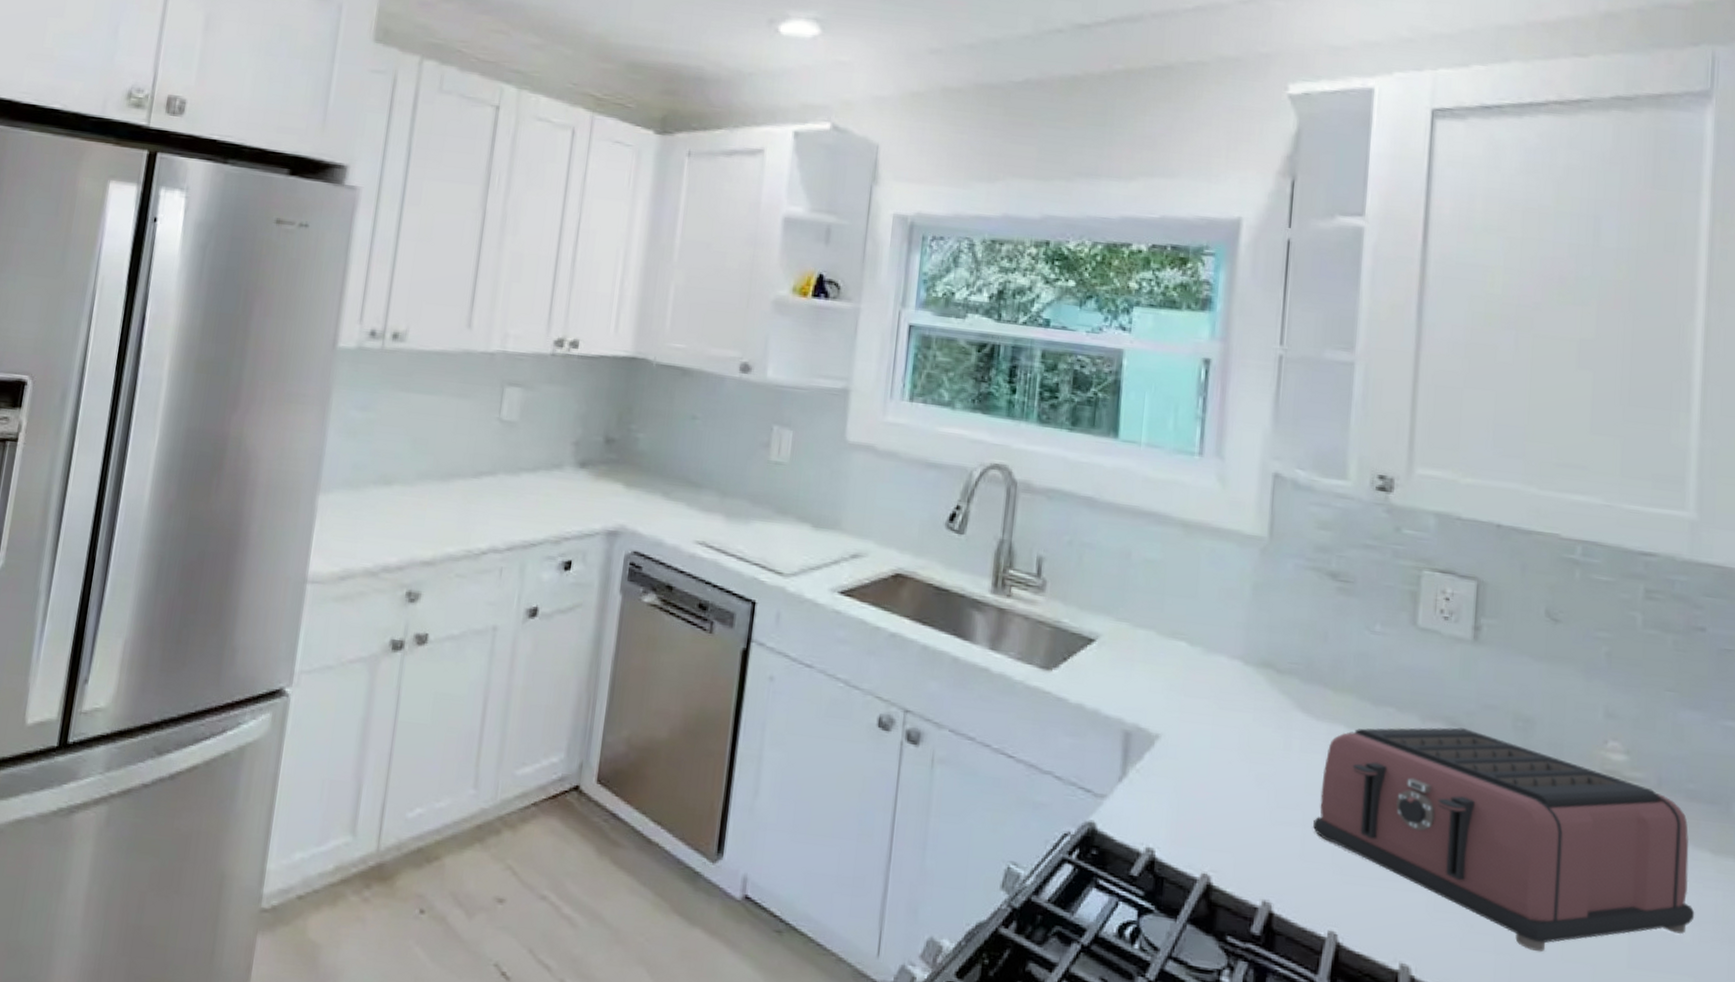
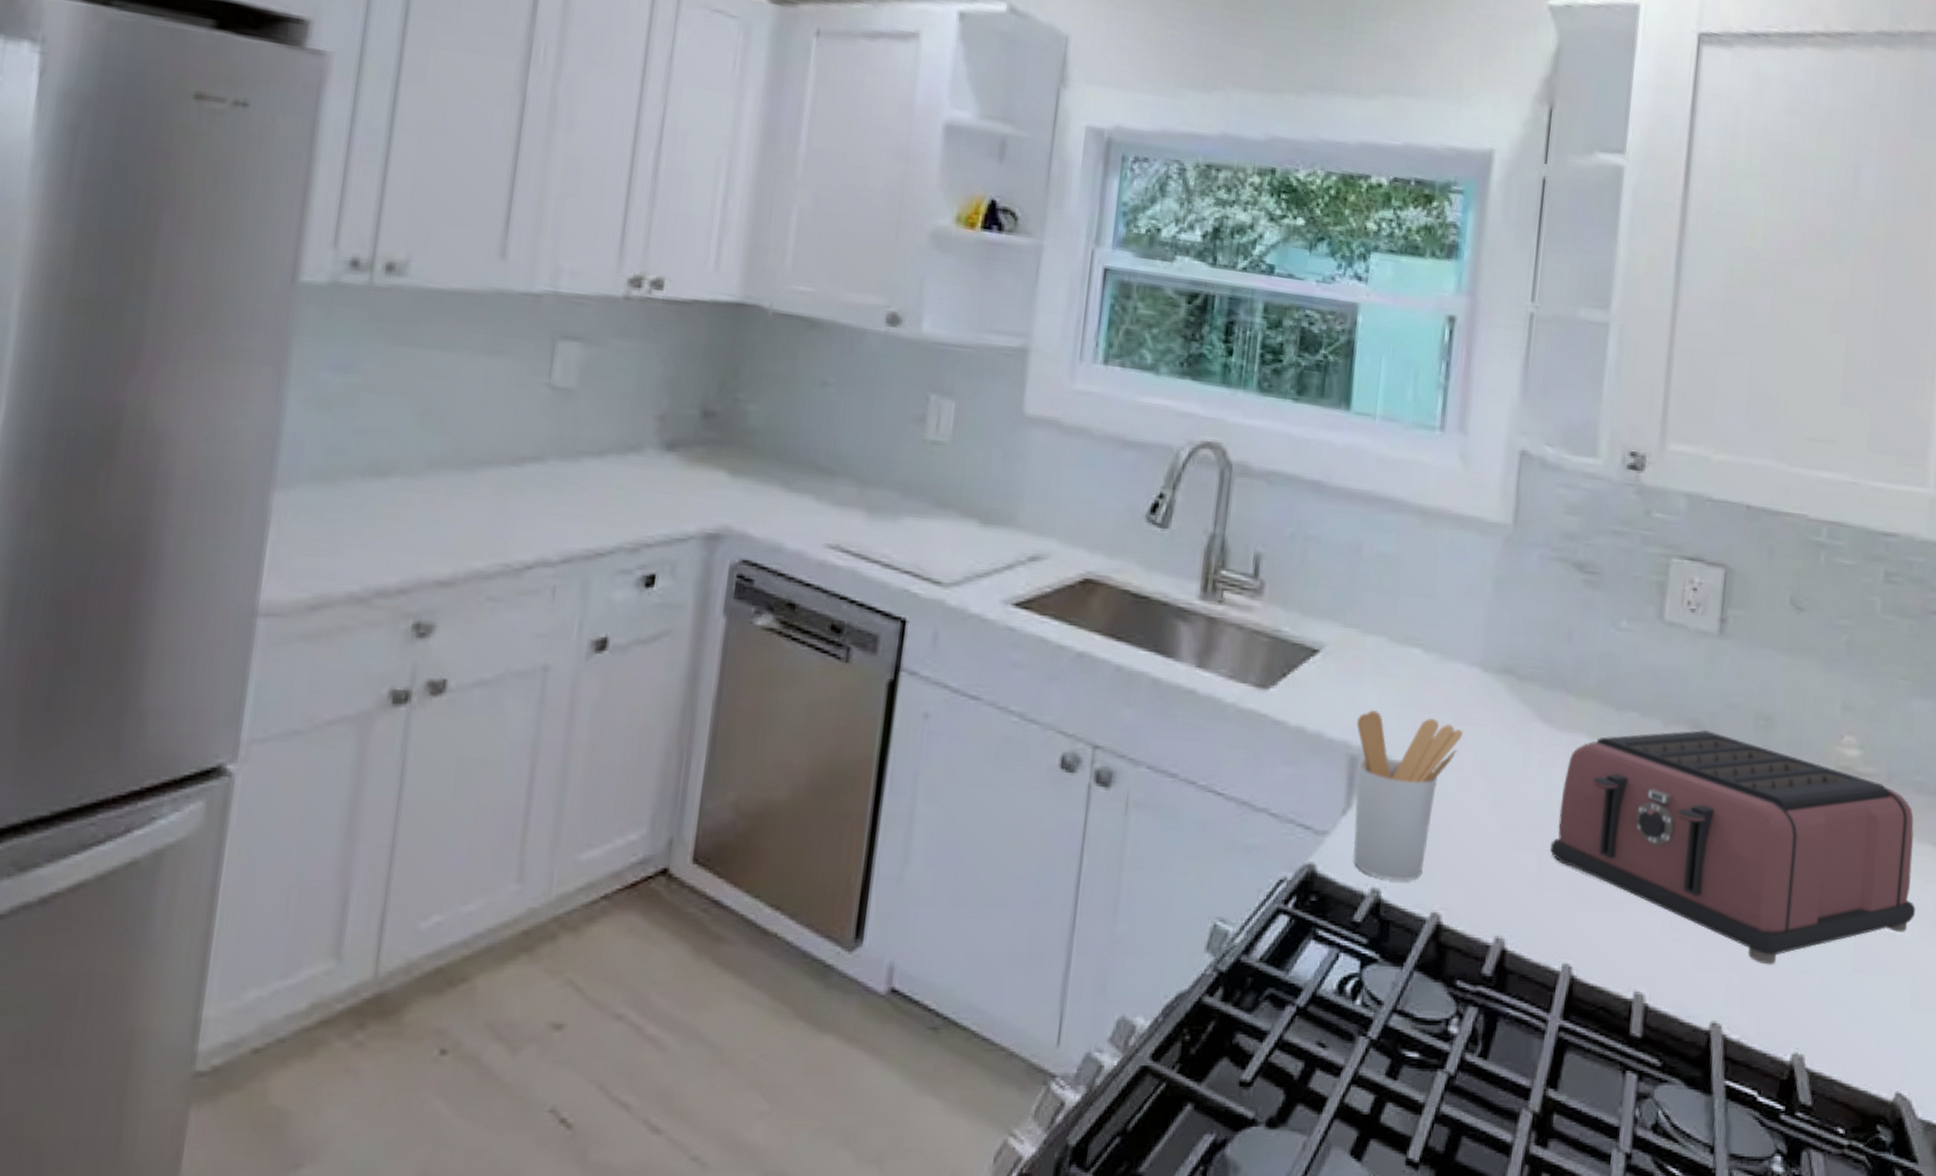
utensil holder: none [1129,693,1228,845] -> present [1353,710,1464,882]

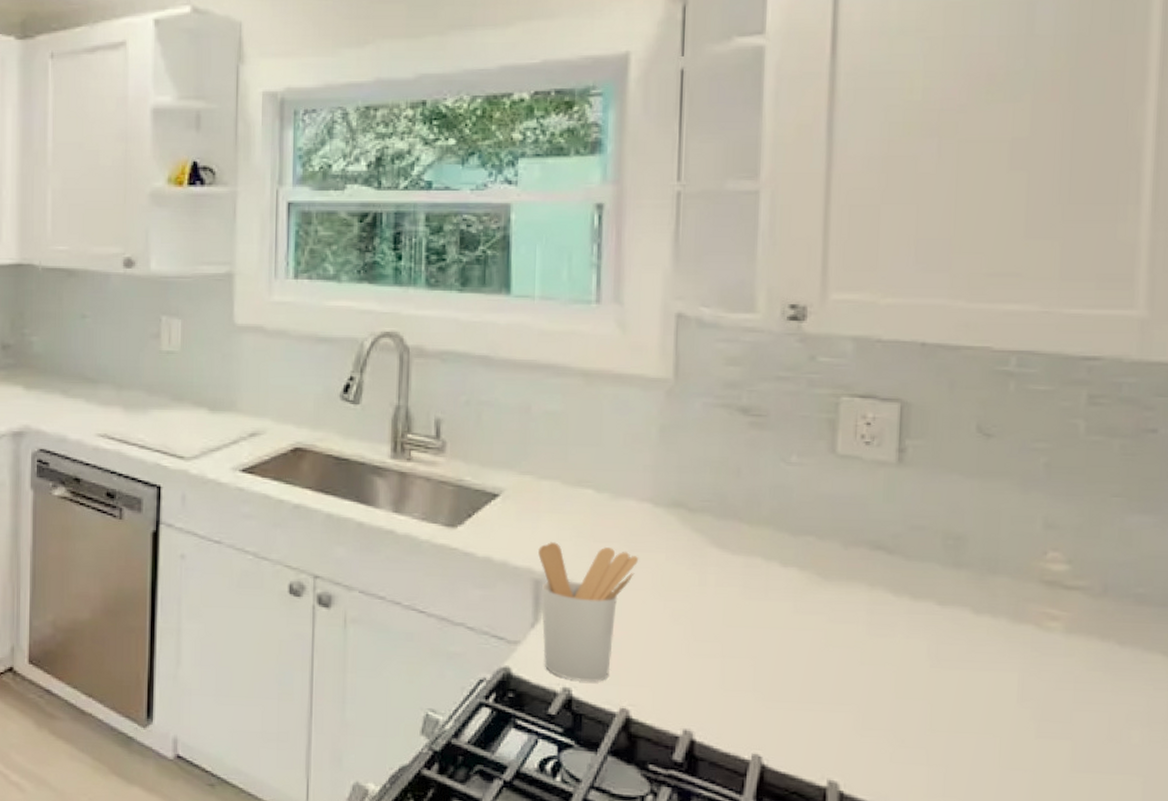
toaster: present [1550,730,1916,965] -> none [733,550,1145,762]

